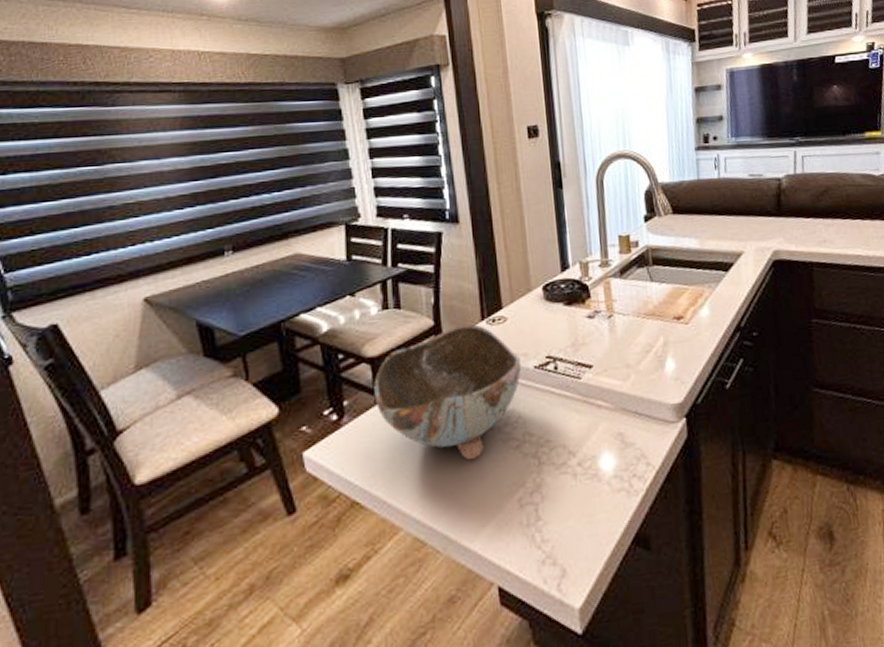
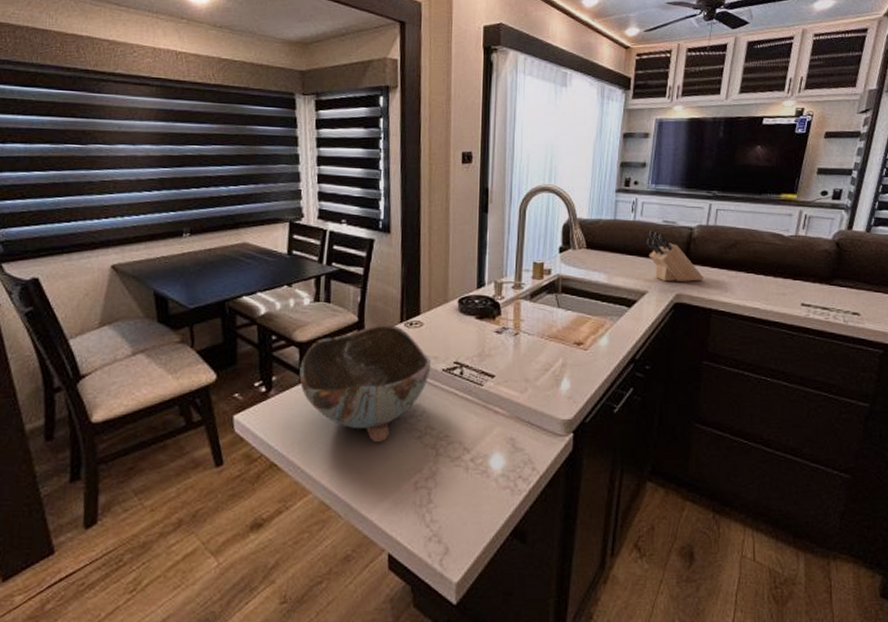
knife block: none [734,186,800,239] -> present [646,230,705,282]

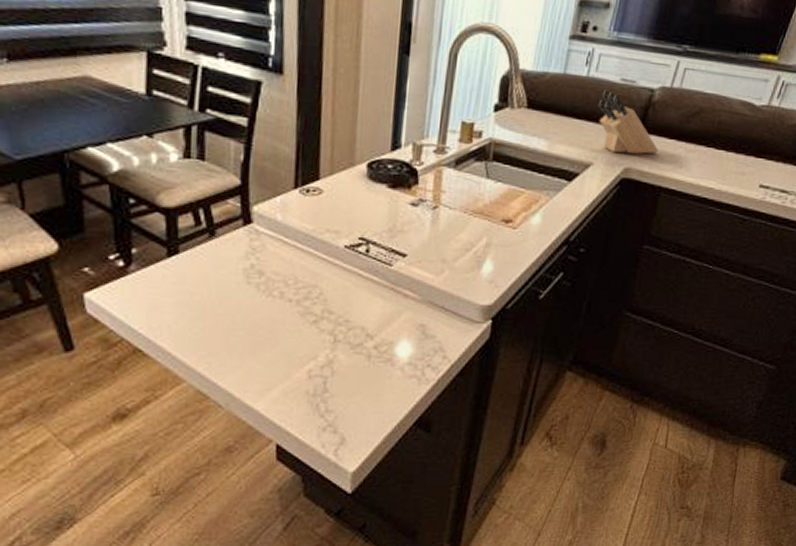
bowl: present [299,324,432,443] -> none [166,189,332,327]

